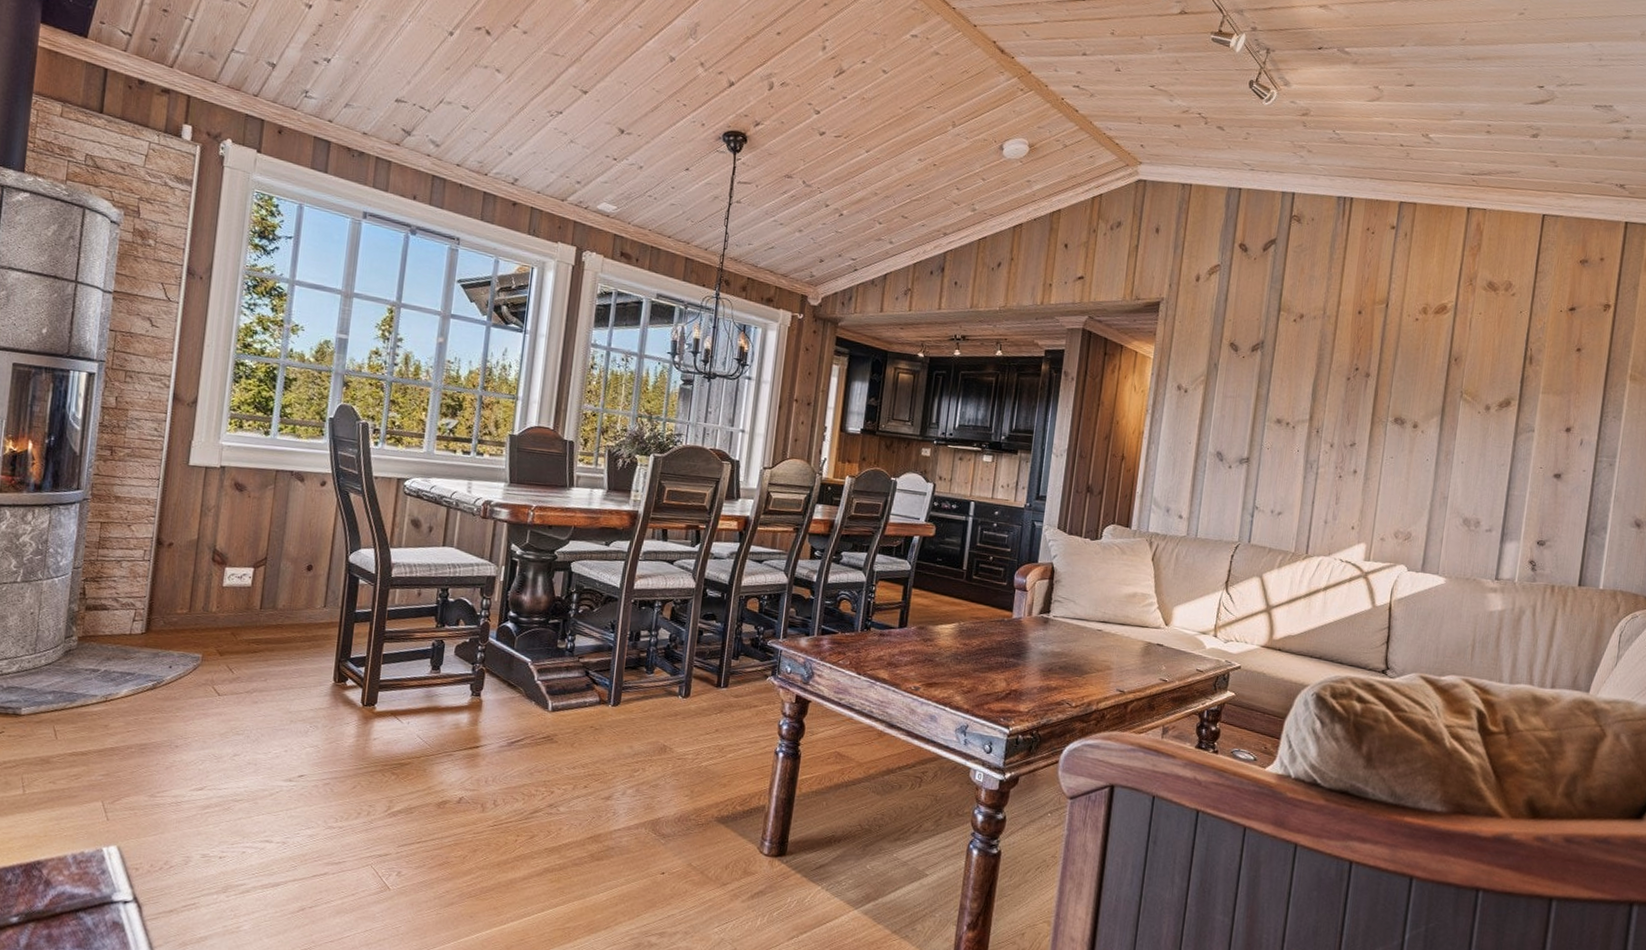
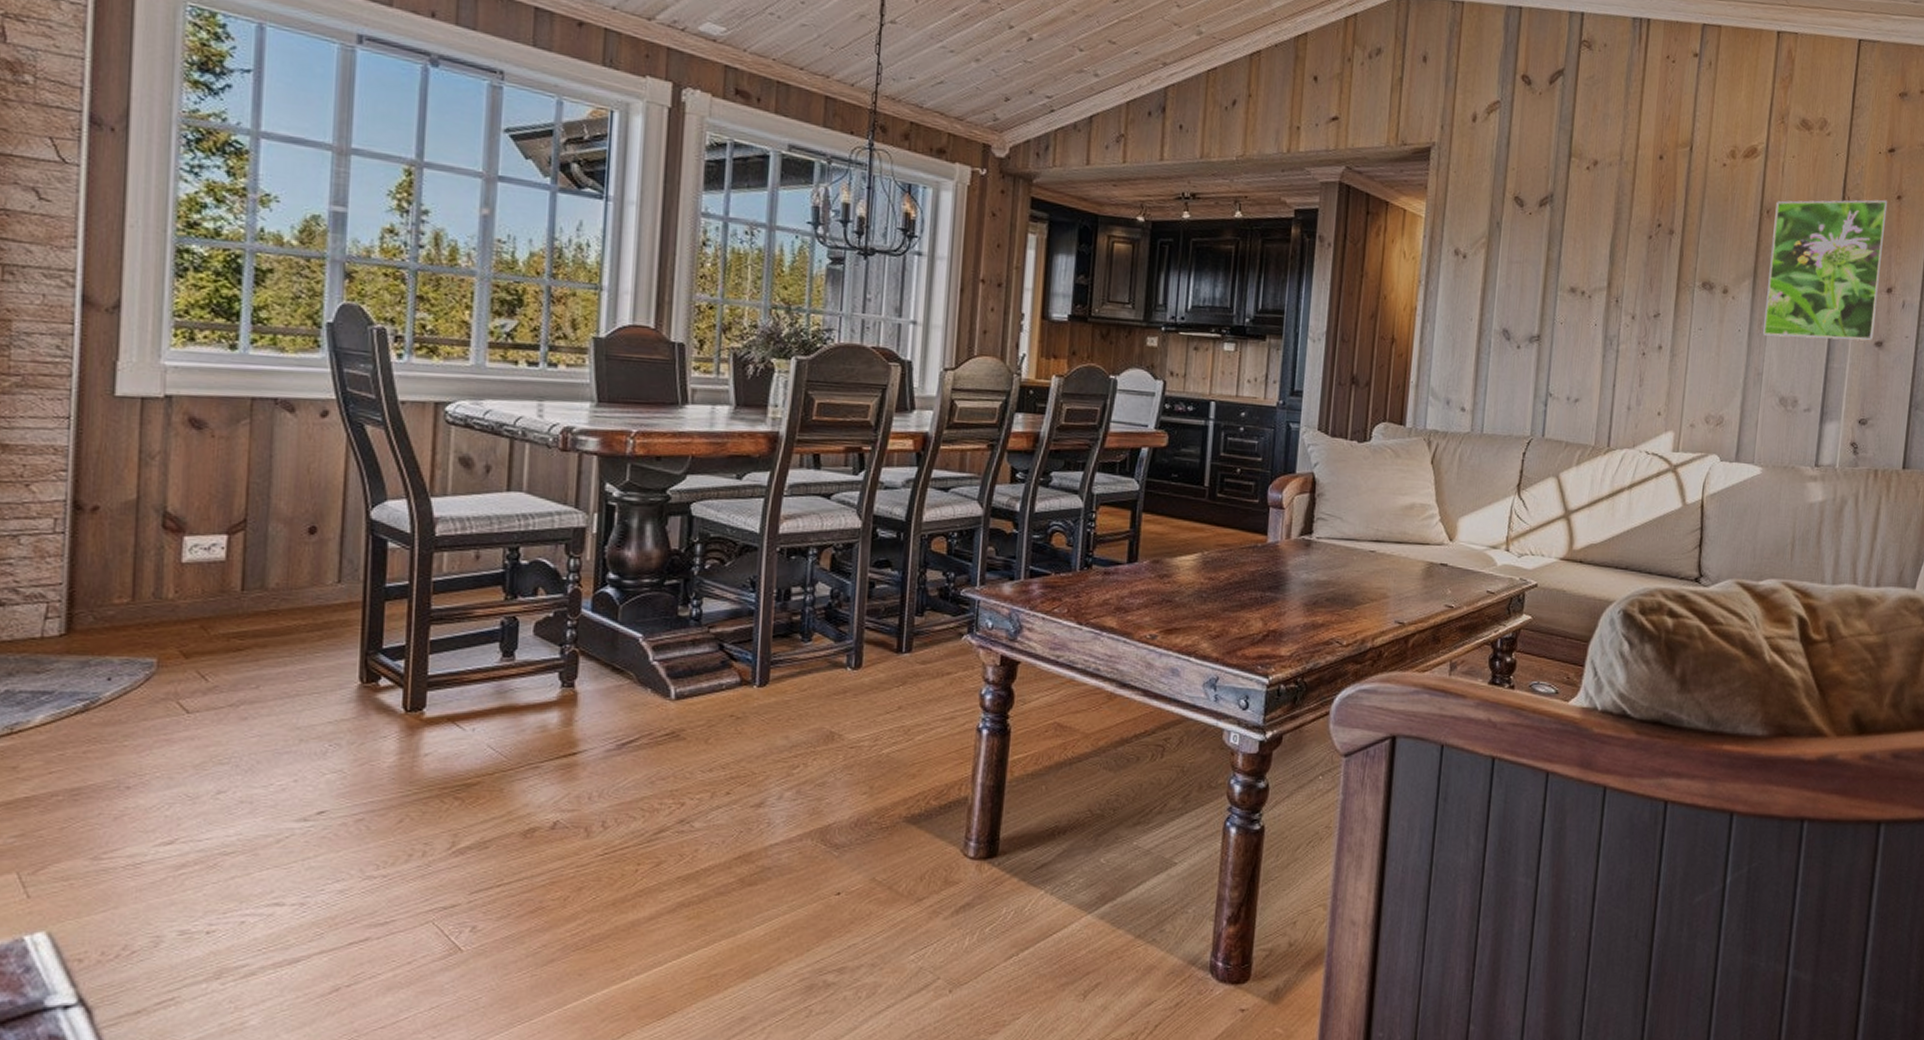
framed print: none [1449,350,1567,473] -> present [1763,199,1887,341]

